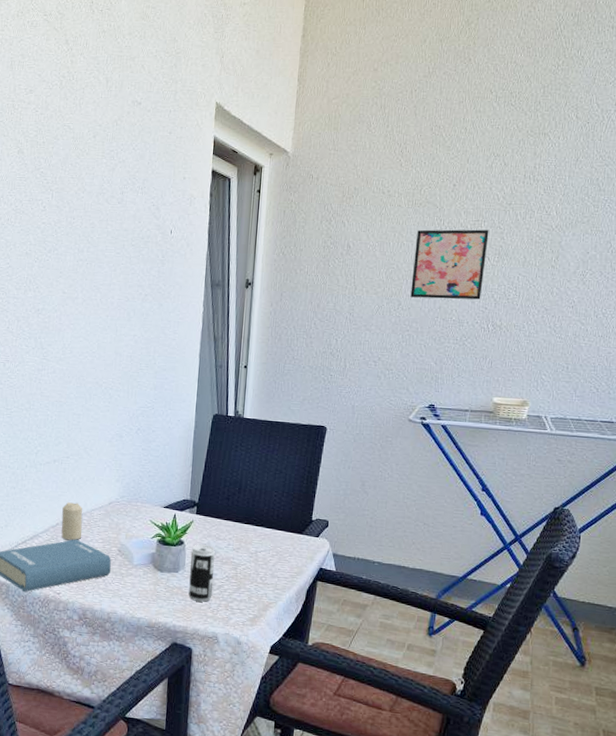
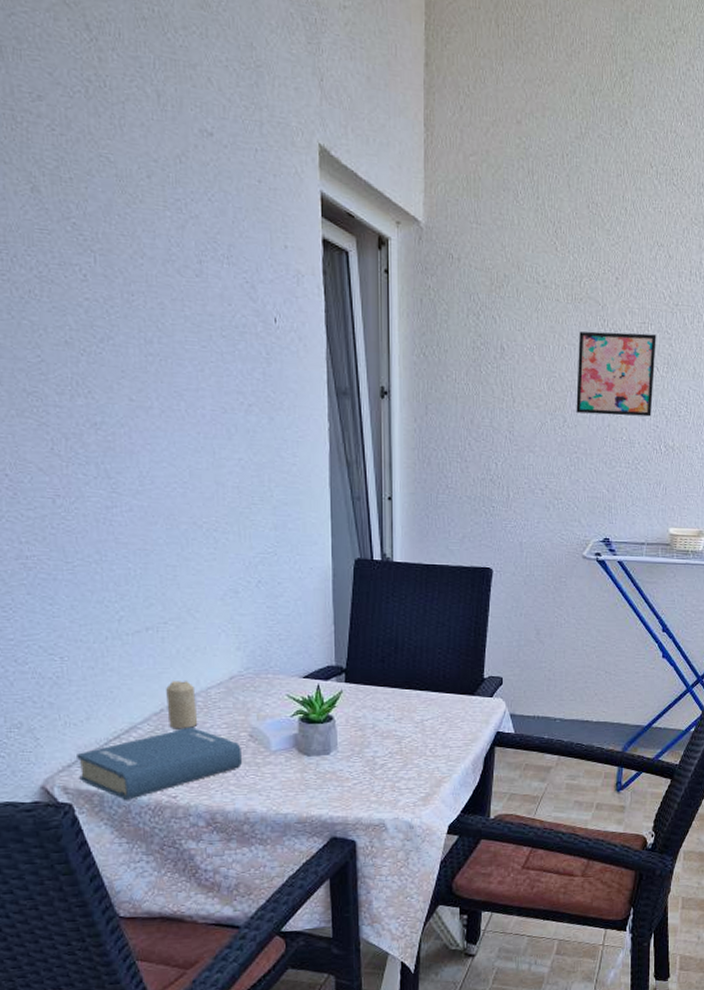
beverage can: present [188,544,215,602] -> none [343,718,375,786]

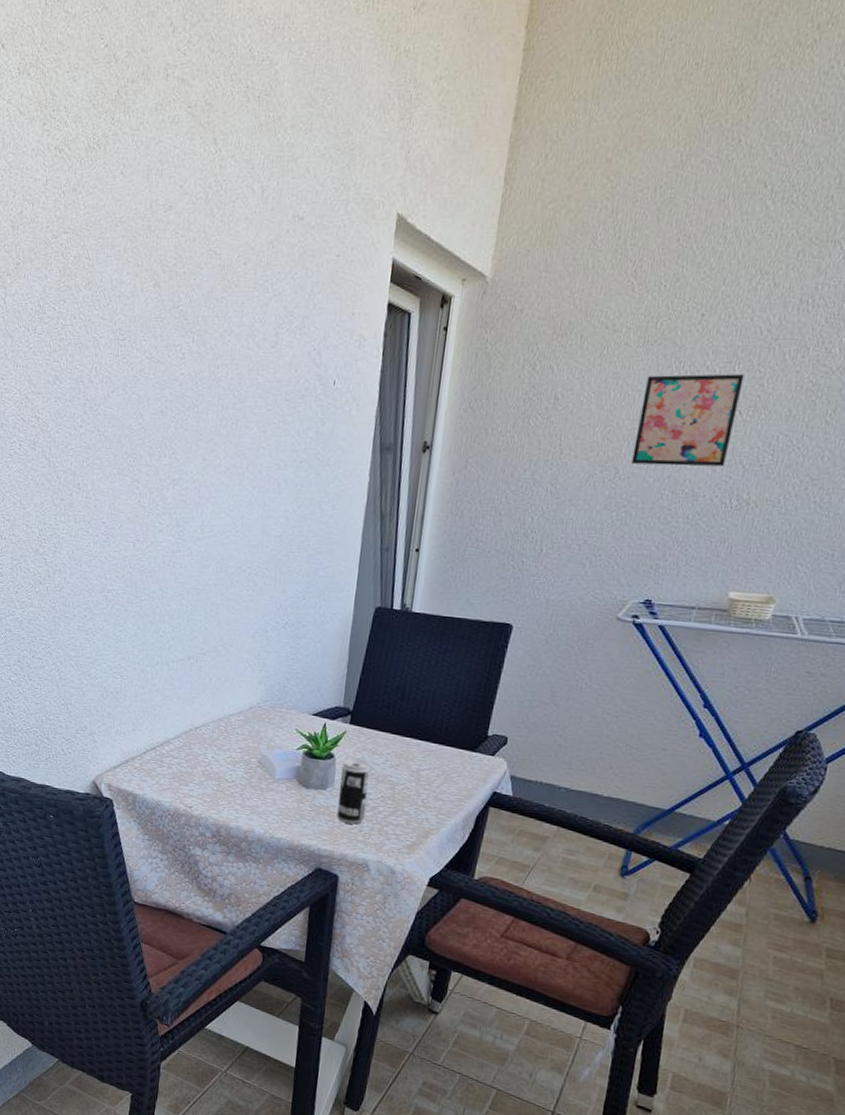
book: present [77,726,243,801] -> none [121,747,250,804]
candle: present [166,681,198,729] -> none [194,705,220,749]
beverage can: none [343,718,375,786] -> present [337,758,370,825]

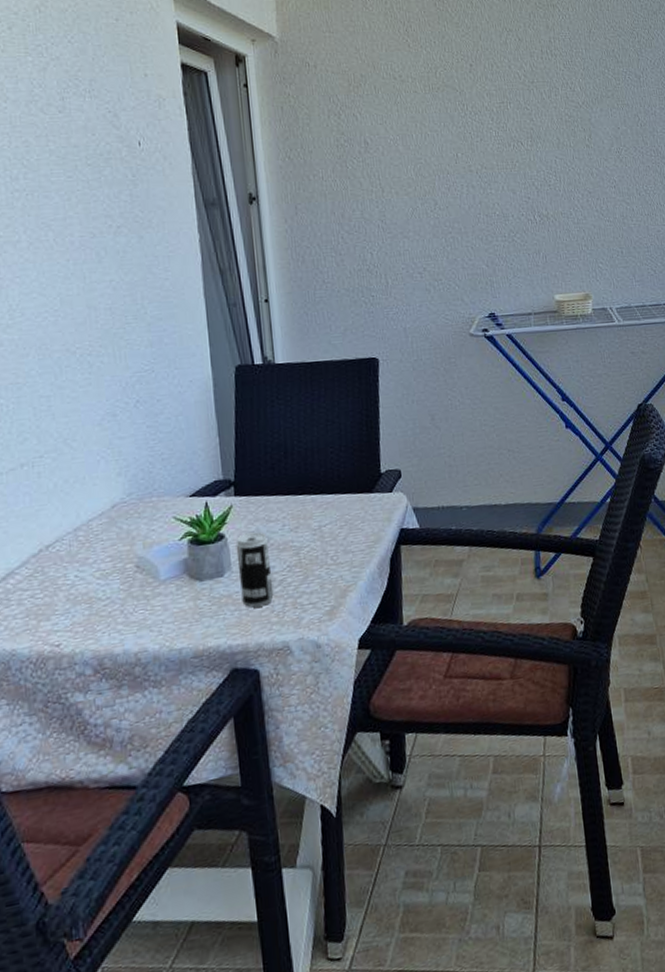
wall art: present [631,374,745,467] -> none [440,112,522,194]

